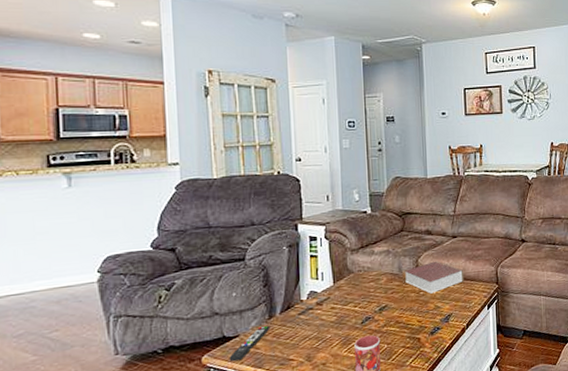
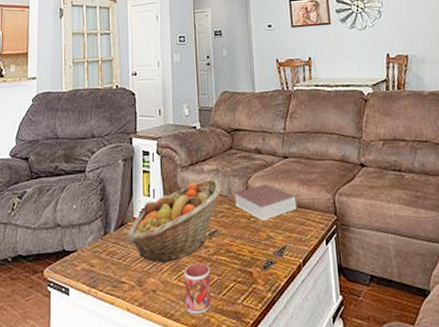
remote control: present [229,325,270,362] -> none [67,242,105,278]
fruit basket: none [293,260,392,339] -> present [126,179,222,264]

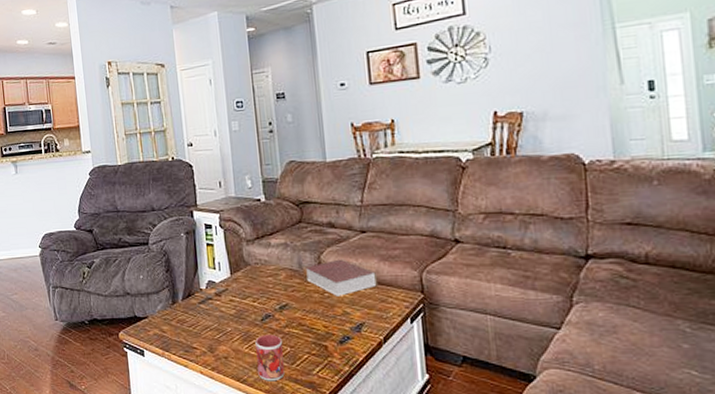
fruit basket: present [126,179,222,264] -> none [194,253,291,333]

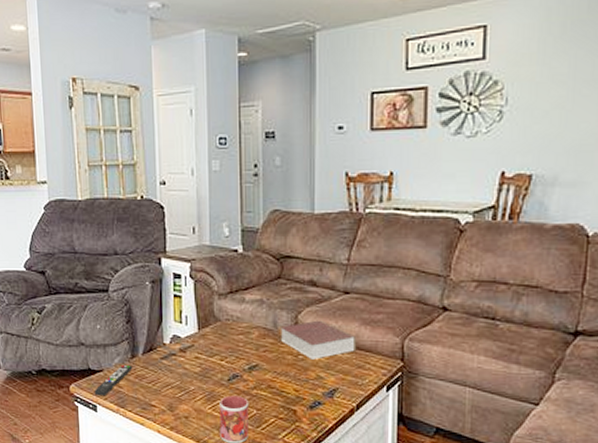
remote control: none [140,310,174,342] -> present [94,364,133,397]

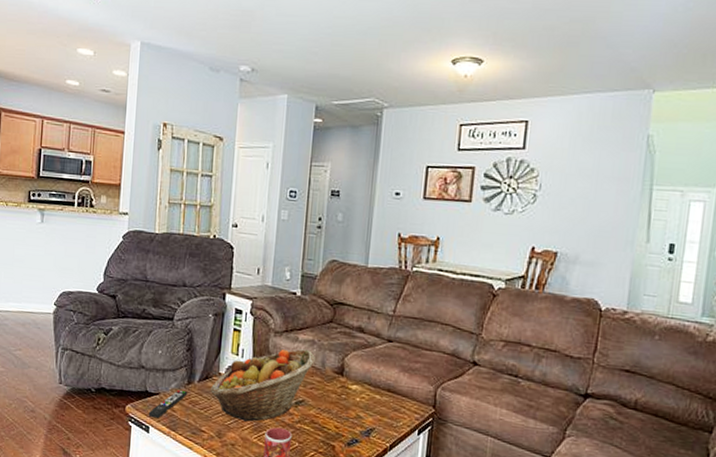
fruit basket: none [155,310,265,392] -> present [210,348,315,422]
book: present [281,320,357,360] -> none [327,363,396,400]

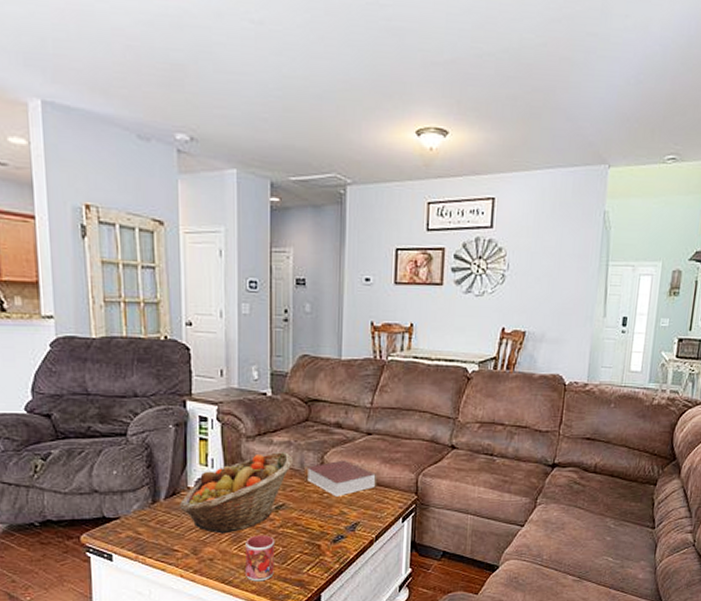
remote control: present [148,389,188,419] -> none [109,510,154,545]
book: none [327,363,396,400] -> present [308,460,378,497]

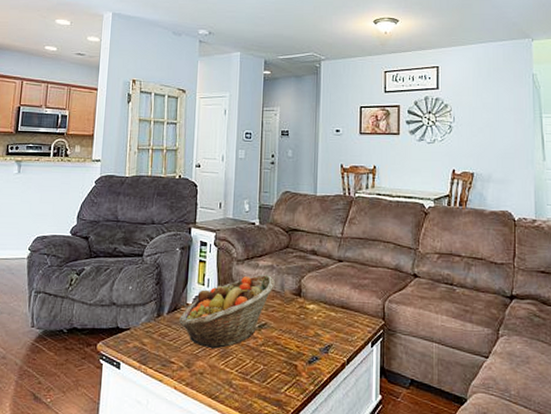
mug: present [245,535,274,582] -> none [230,352,256,399]
book: present [308,460,378,497] -> none [287,284,348,319]

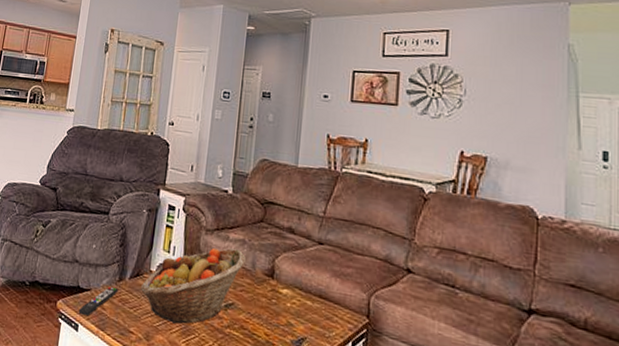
remote control: none [119,323,158,354] -> present [78,286,119,317]

